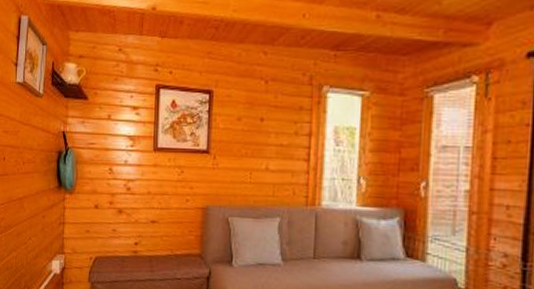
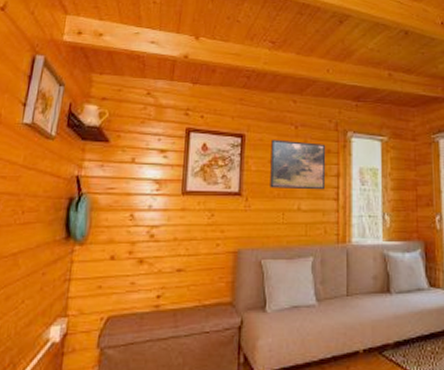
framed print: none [238,95,298,150] -> present [270,139,326,190]

